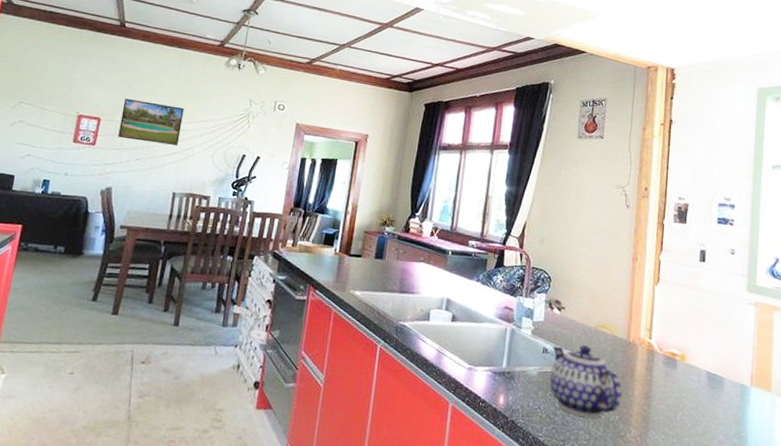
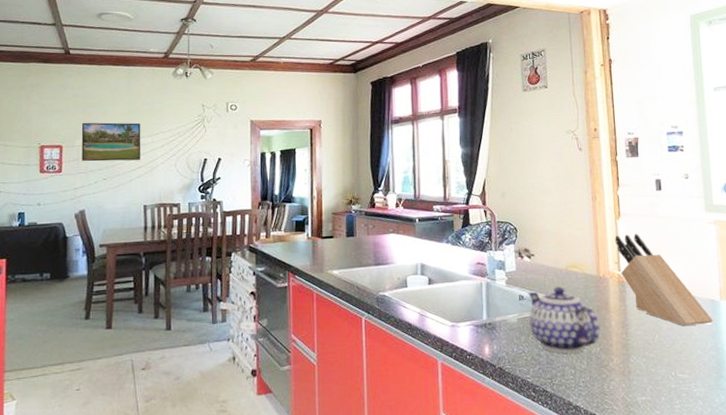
knife block: none [650,301,741,409] -> present [615,233,714,327]

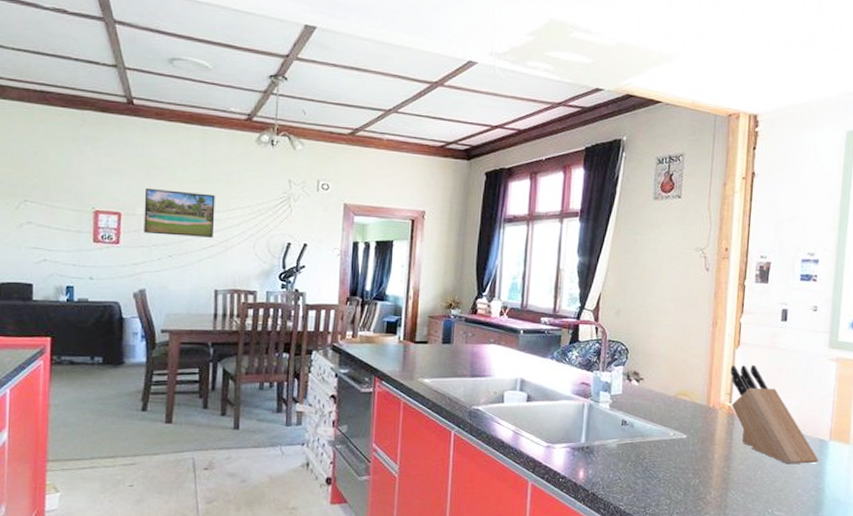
teapot: present [527,286,601,354] -> none [629,413,703,484]

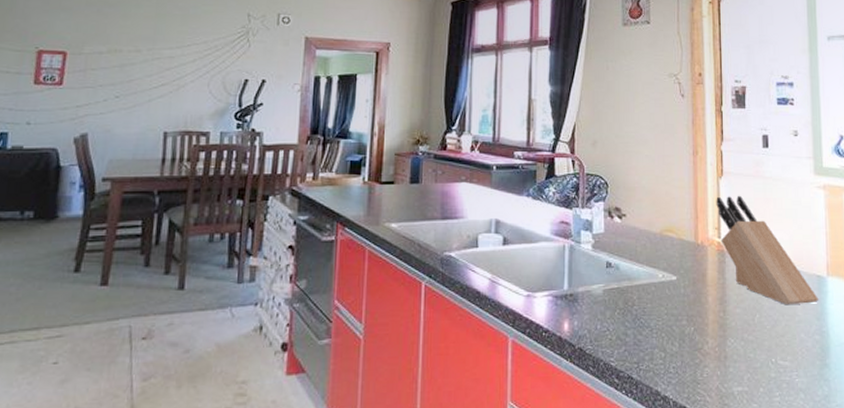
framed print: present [144,187,215,238] -> none [90,25,170,76]

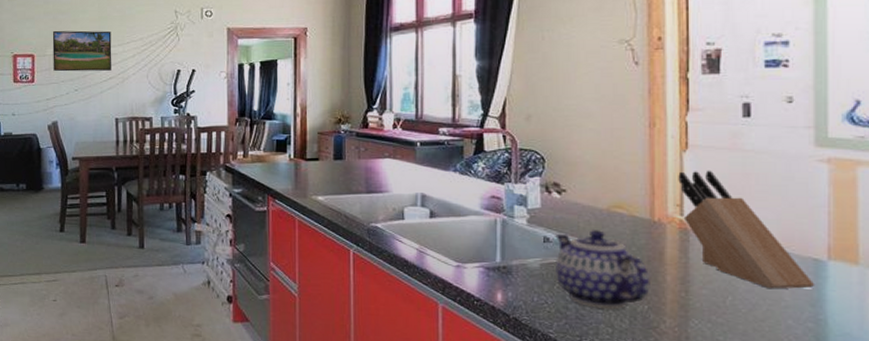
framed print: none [90,25,170,76] -> present [52,30,112,72]
teapot: none [615,252,696,334] -> present [554,229,650,310]

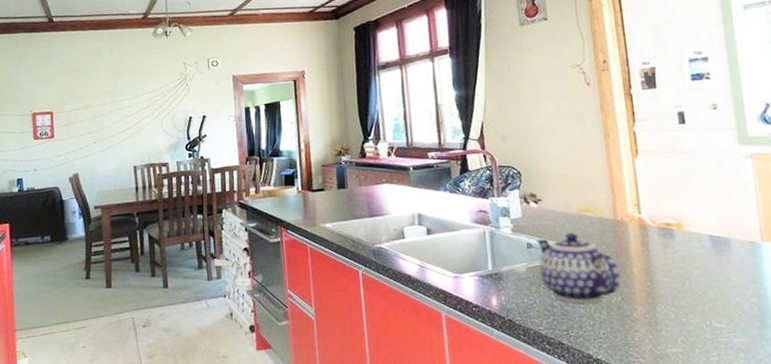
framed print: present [52,30,112,72] -> none [69,85,128,126]
knife block: present [678,170,815,289] -> none [633,172,754,272]

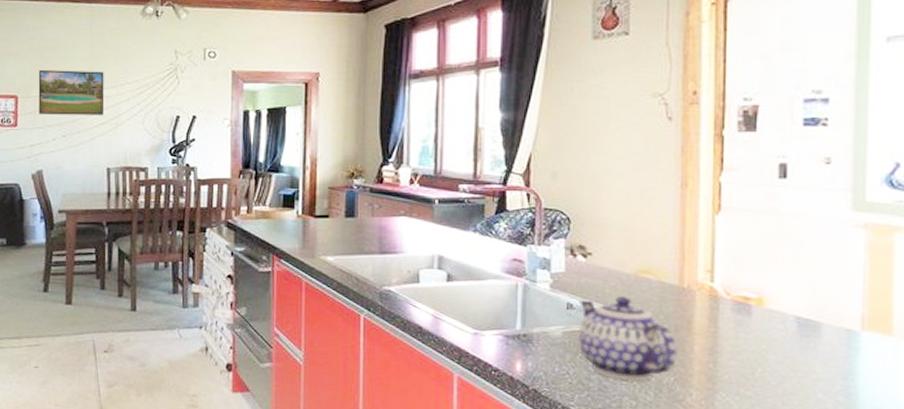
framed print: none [69,85,128,126] -> present [38,69,105,115]

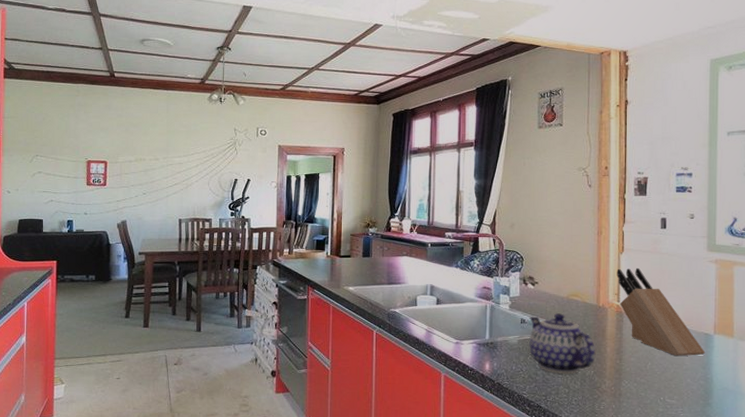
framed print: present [38,69,105,115] -> none [124,141,178,178]
knife block: none [709,234,848,361] -> present [617,267,706,357]

